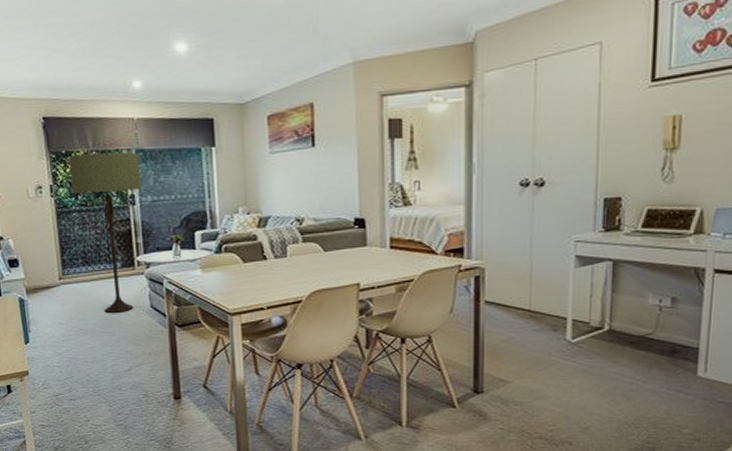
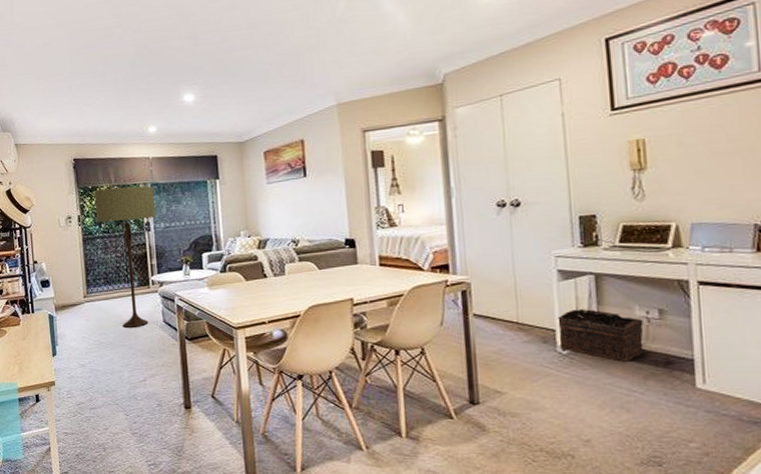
basket: none [569,297,655,350] -> present [557,309,644,362]

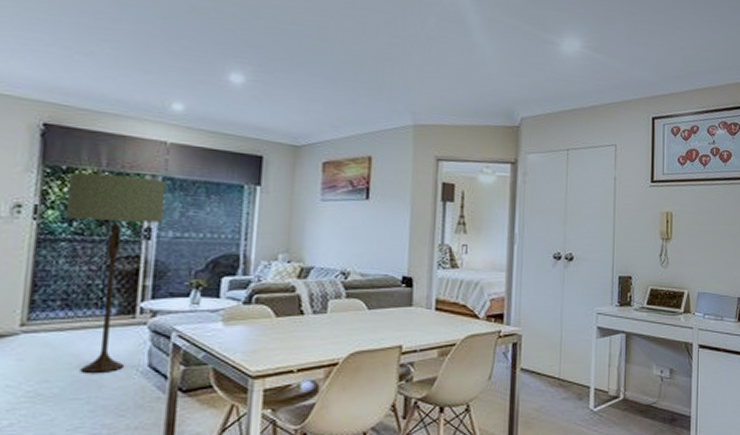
basket: present [557,309,644,362] -> none [592,367,658,419]

